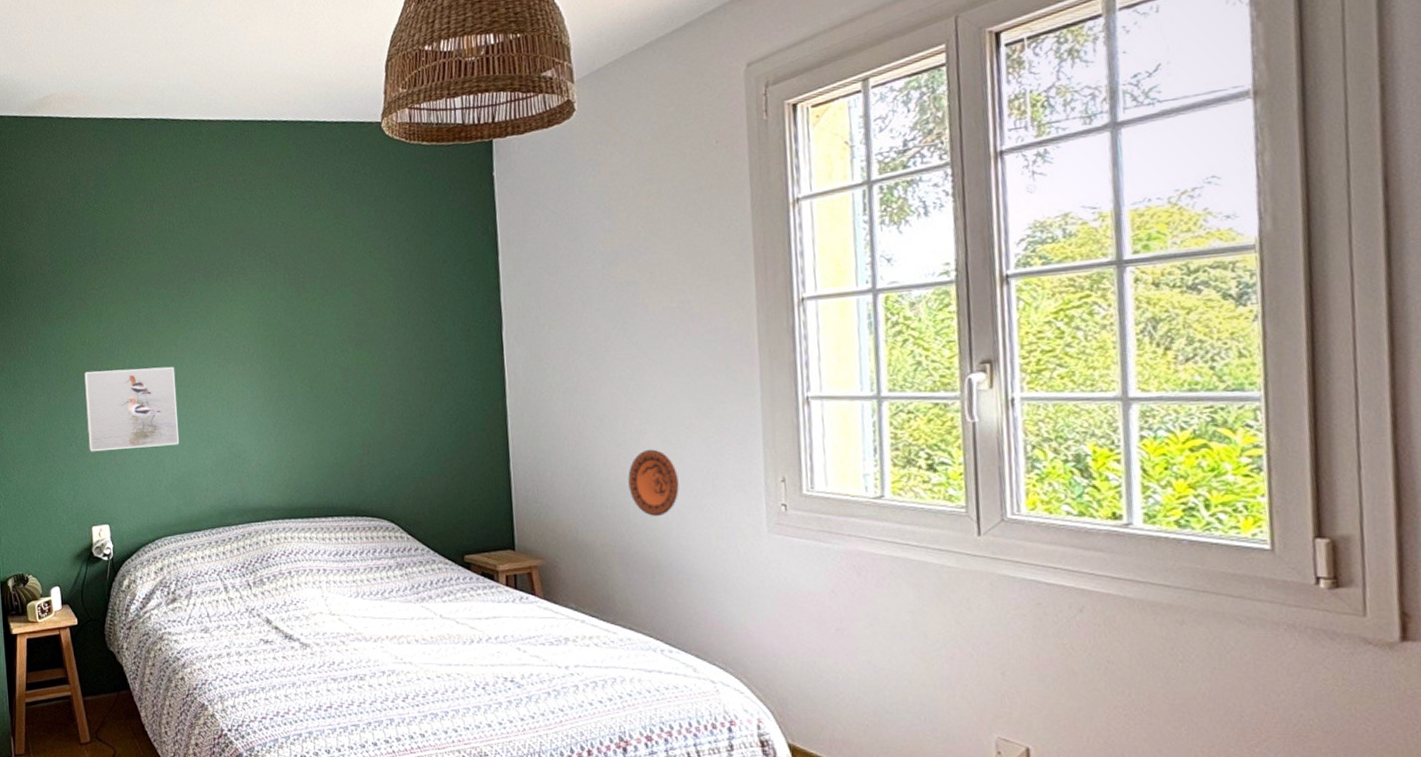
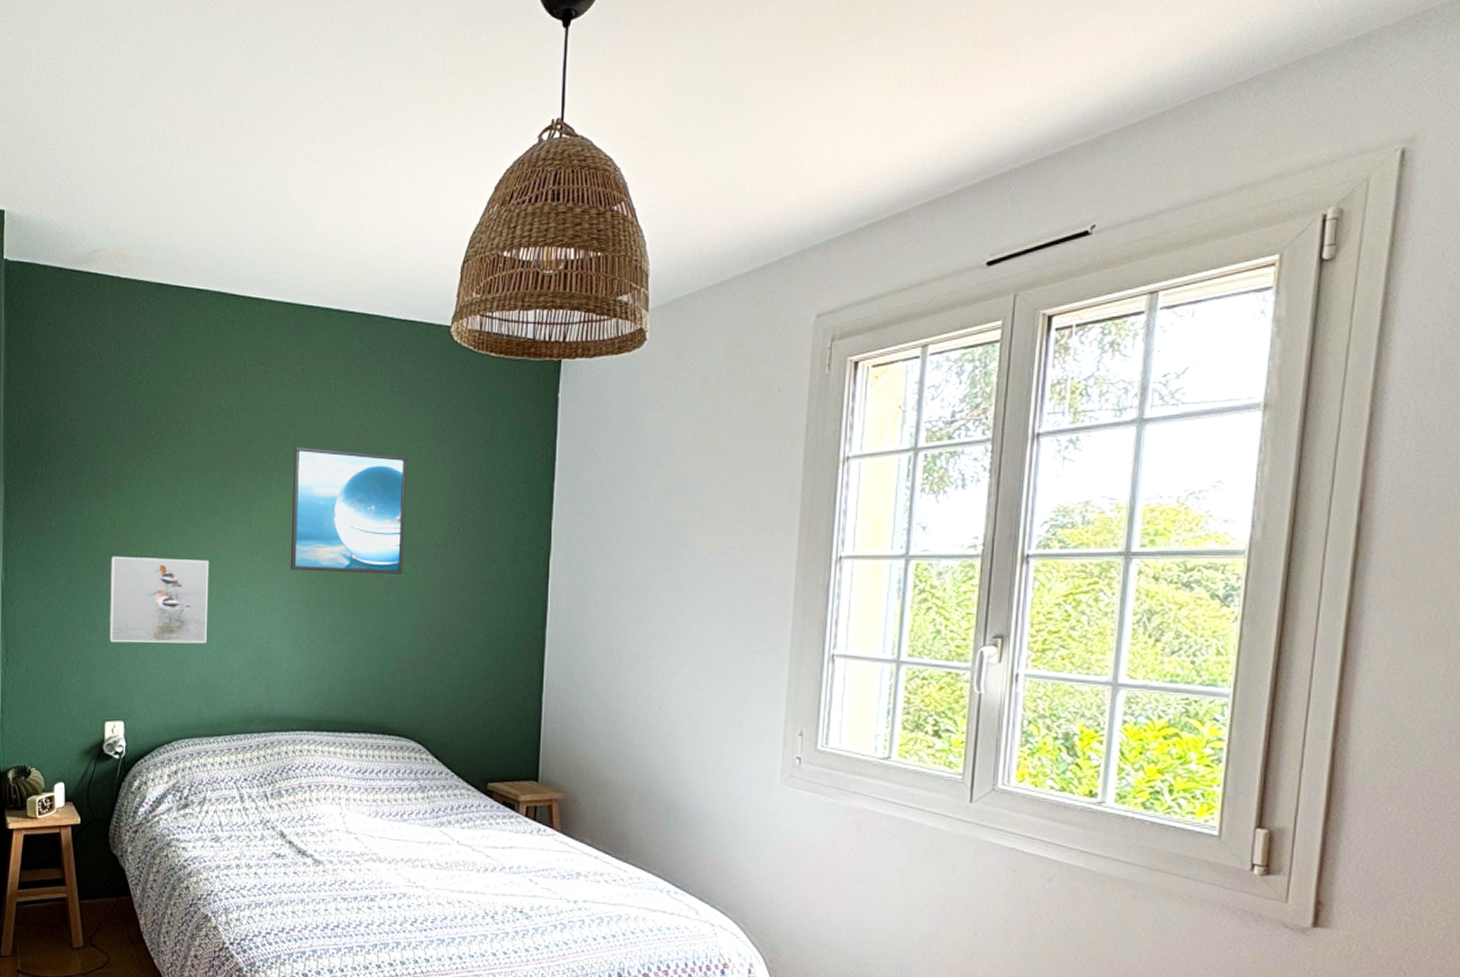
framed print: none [244,249,359,368] -> present [290,446,407,574]
decorative plate: present [628,449,679,516] -> none [655,692,703,759]

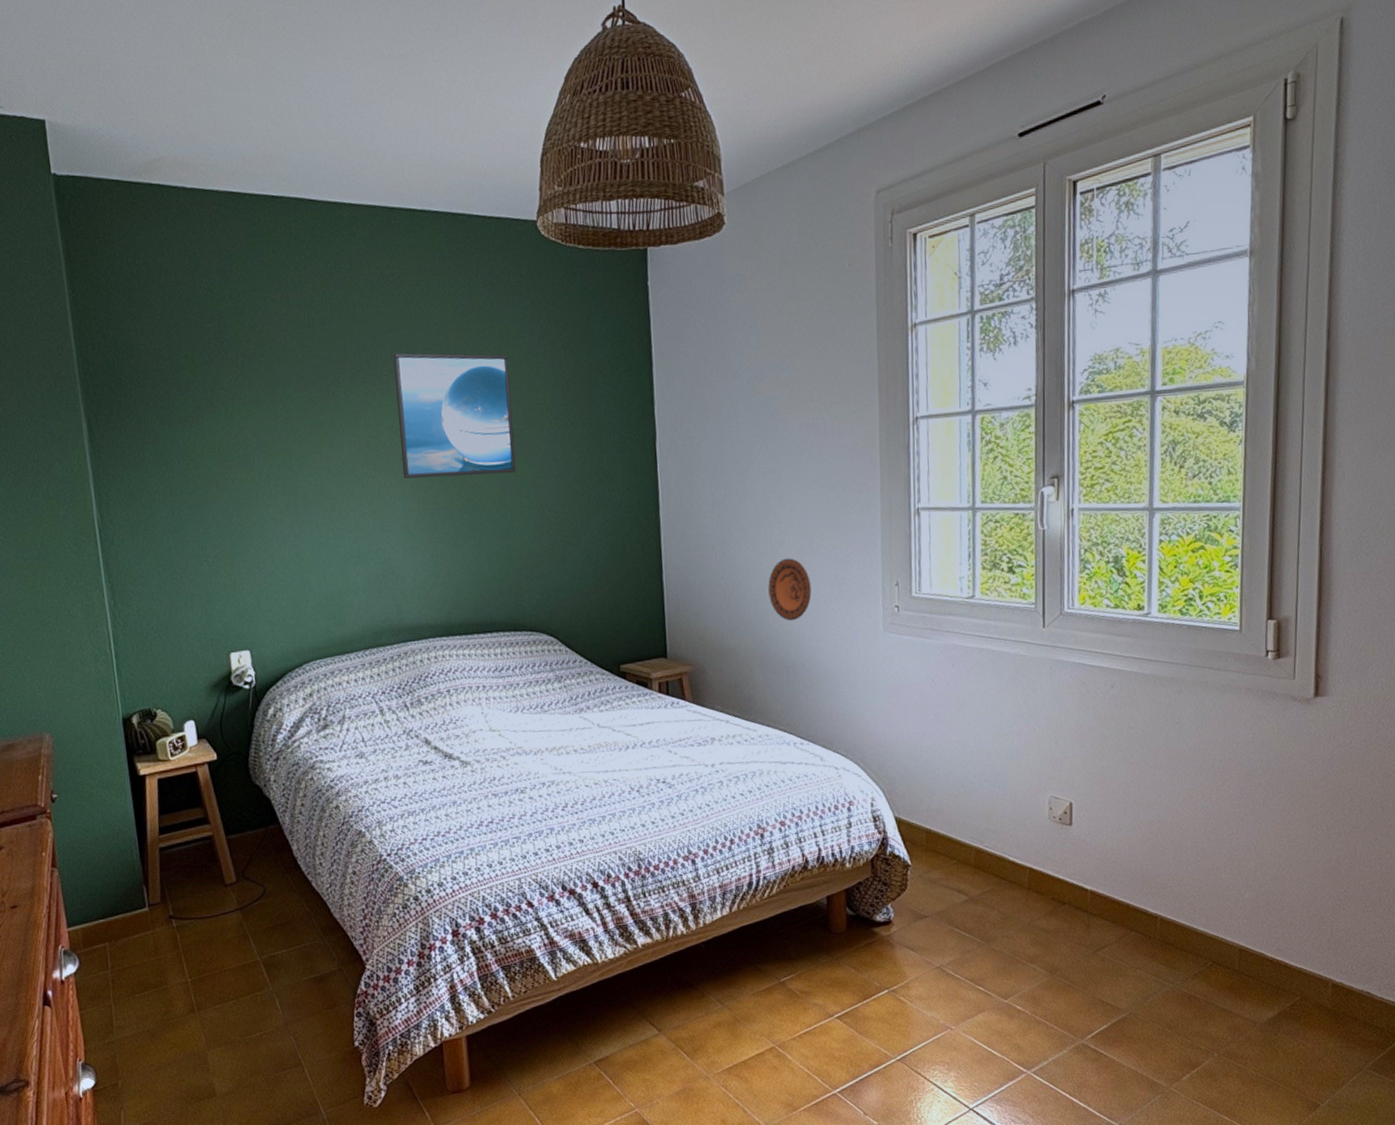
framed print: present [109,556,210,644] -> none [214,477,326,572]
decorative plate: none [655,692,703,759] -> present [768,558,812,621]

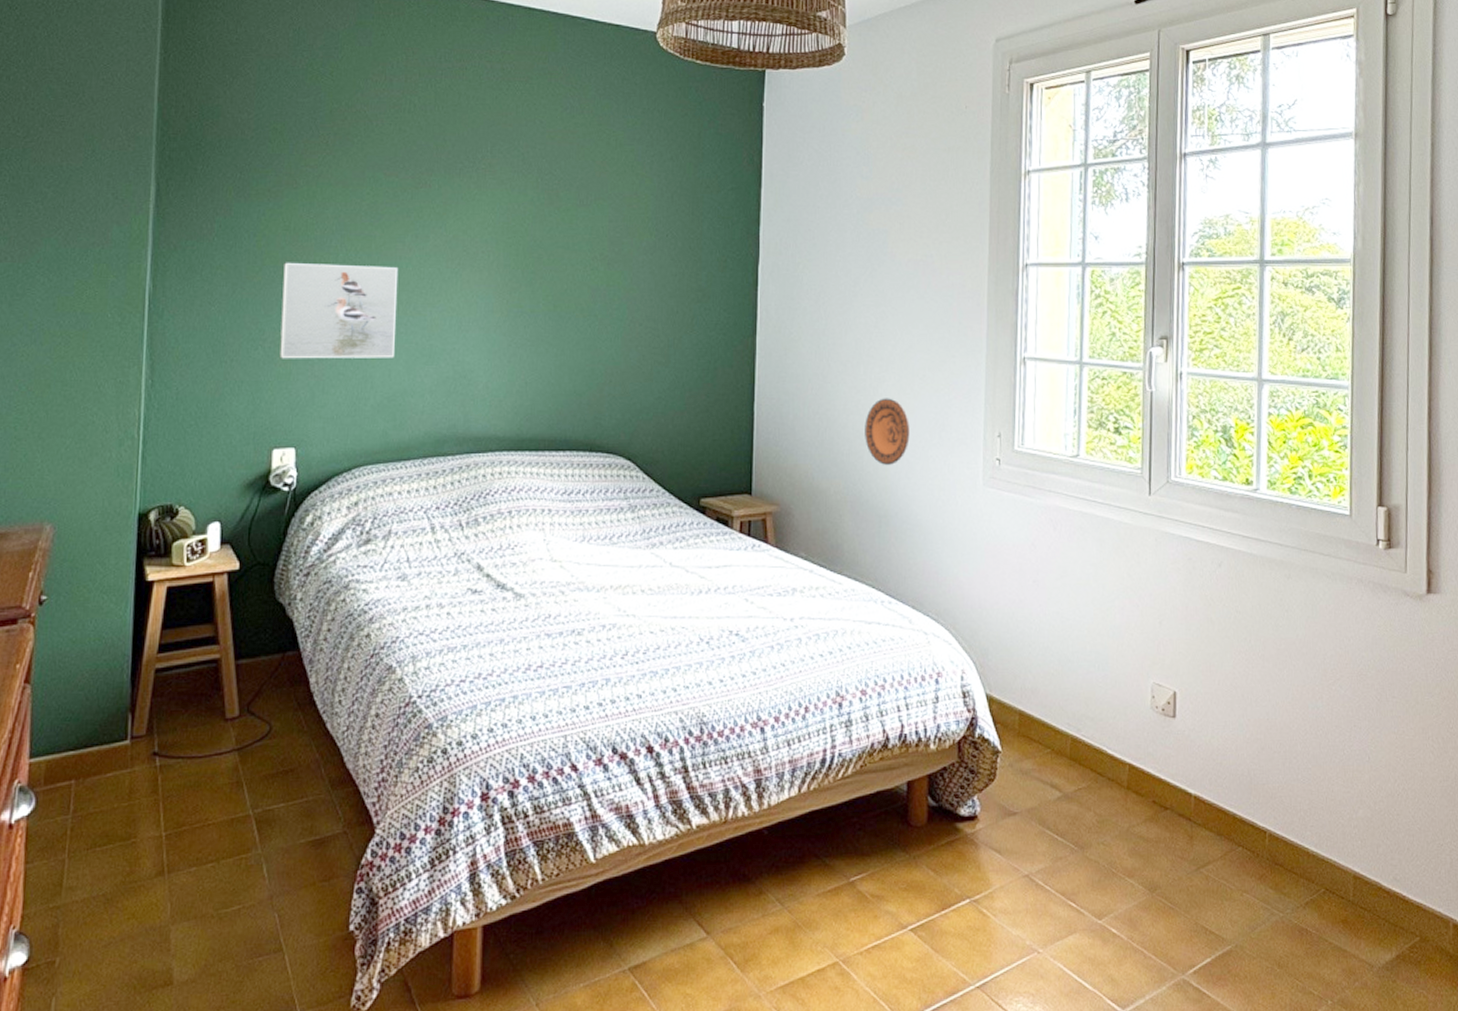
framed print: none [214,477,326,572] -> present [279,262,399,359]
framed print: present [393,352,517,479] -> none [489,148,614,282]

